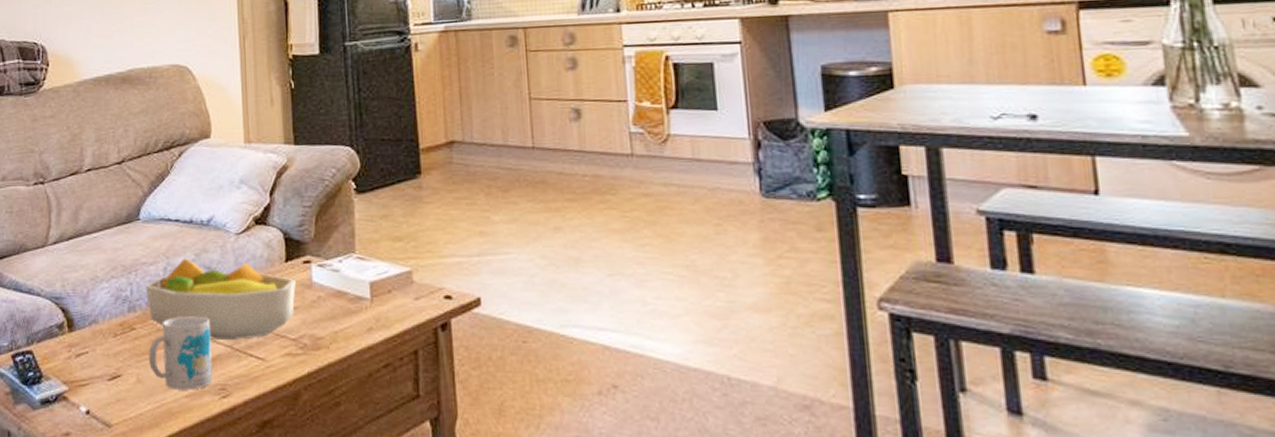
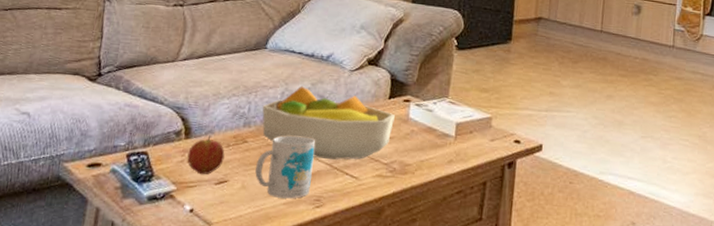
fruit: none [74,325,113,371] -> present [187,134,225,175]

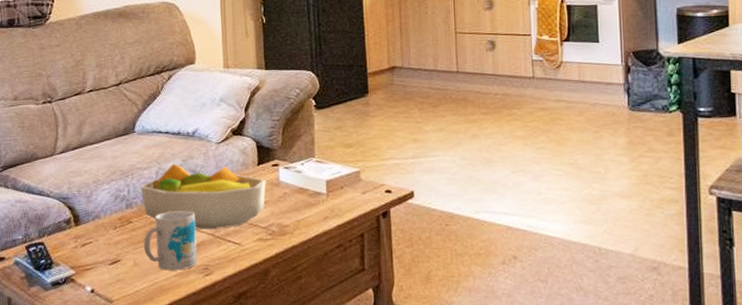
fruit: present [187,134,225,175] -> none [80,219,114,258]

